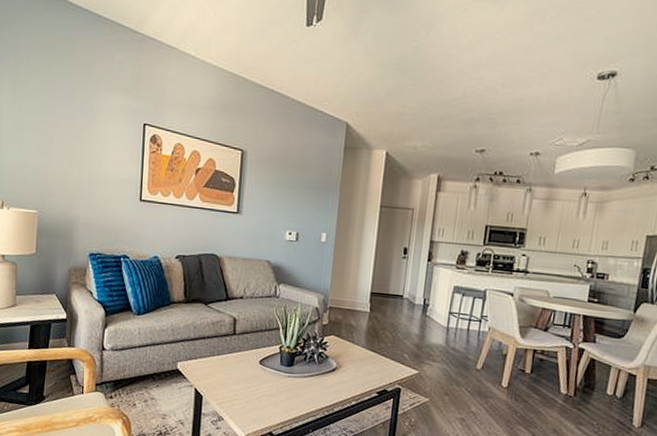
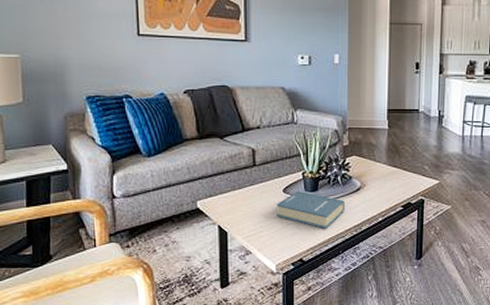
hardback book: none [250,364,319,405] -> present [276,191,345,229]

